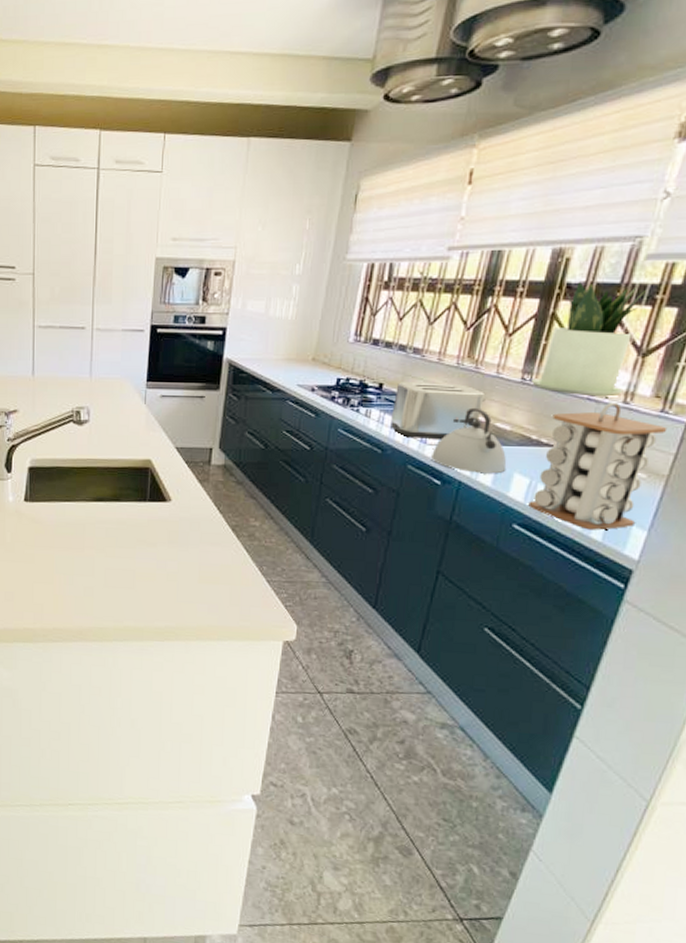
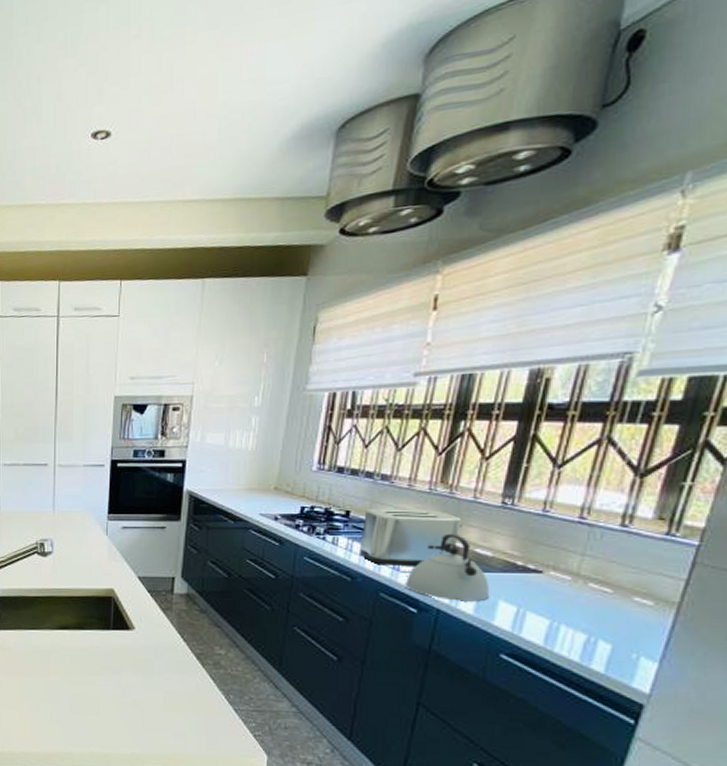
spice rack: present [528,401,668,531] -> none [517,525,676,662]
planter: present [532,282,646,397] -> none [514,401,640,520]

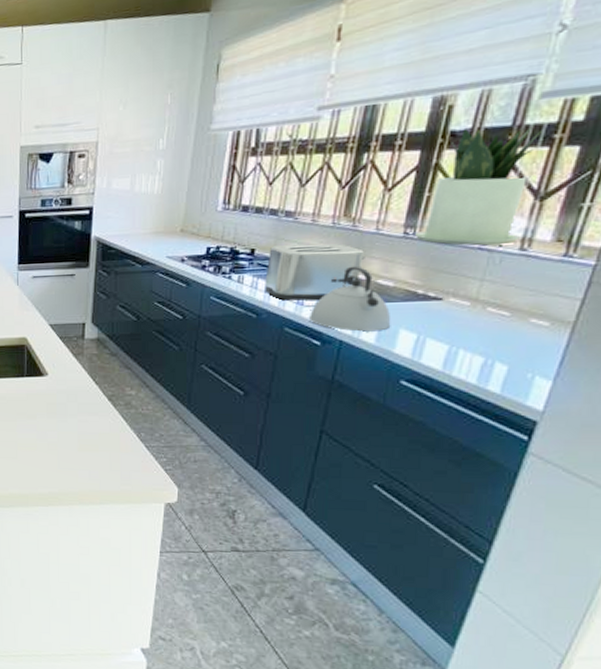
planter: none [514,401,640,520] -> present [415,124,541,246]

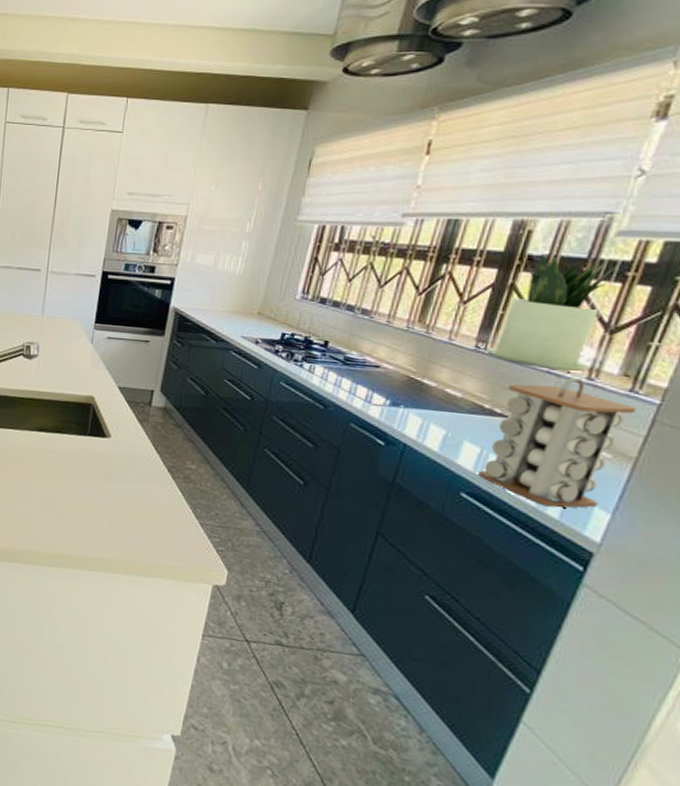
toaster: present [265,244,365,301] -> none [334,341,436,400]
kettle: present [308,266,391,332] -> none [374,371,456,440]
spice rack: none [417,249,572,382] -> present [478,377,637,508]

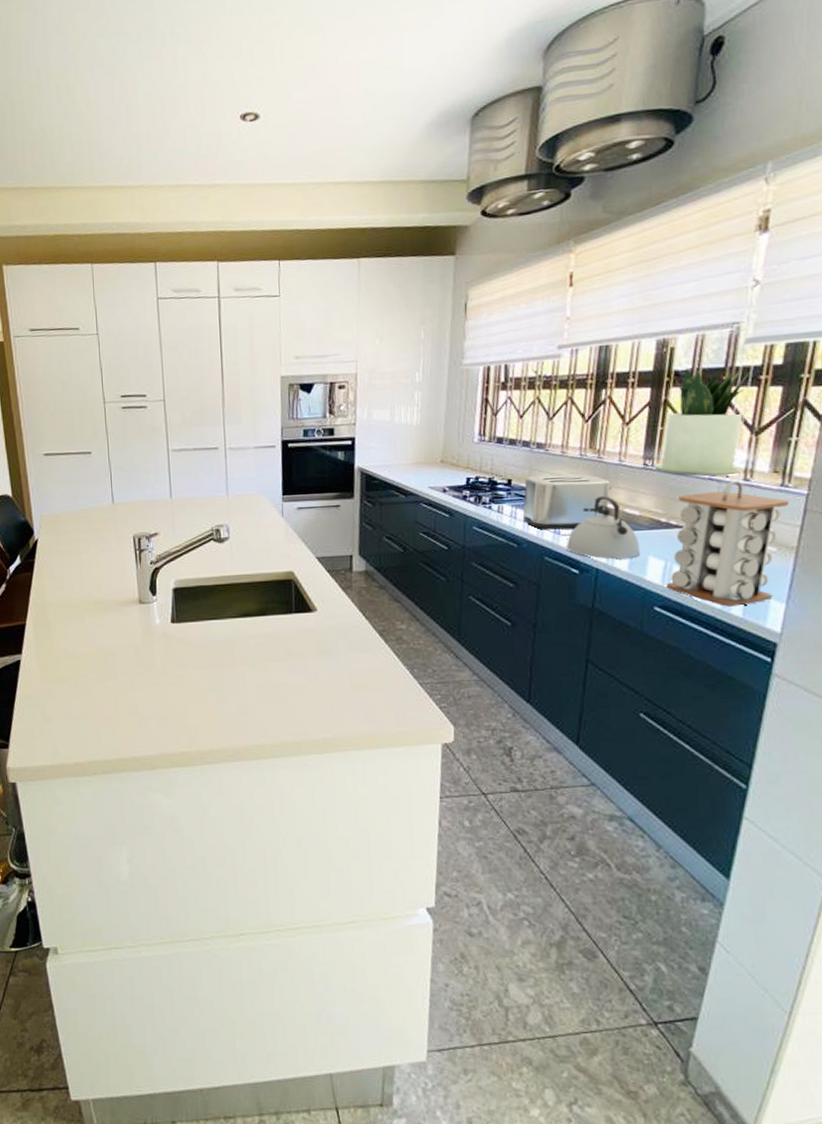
toaster: none [334,341,436,400] -> present [523,474,612,530]
kettle: none [374,371,456,440] -> present [565,495,641,560]

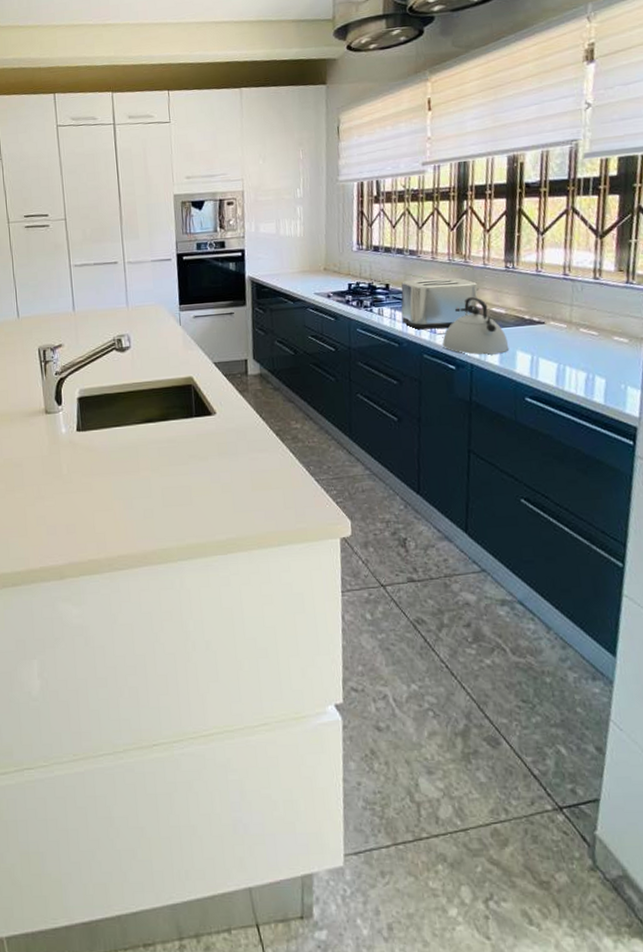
planter: present [654,366,750,477] -> none [514,178,592,277]
spice rack: present [666,479,790,607] -> none [535,278,636,395]

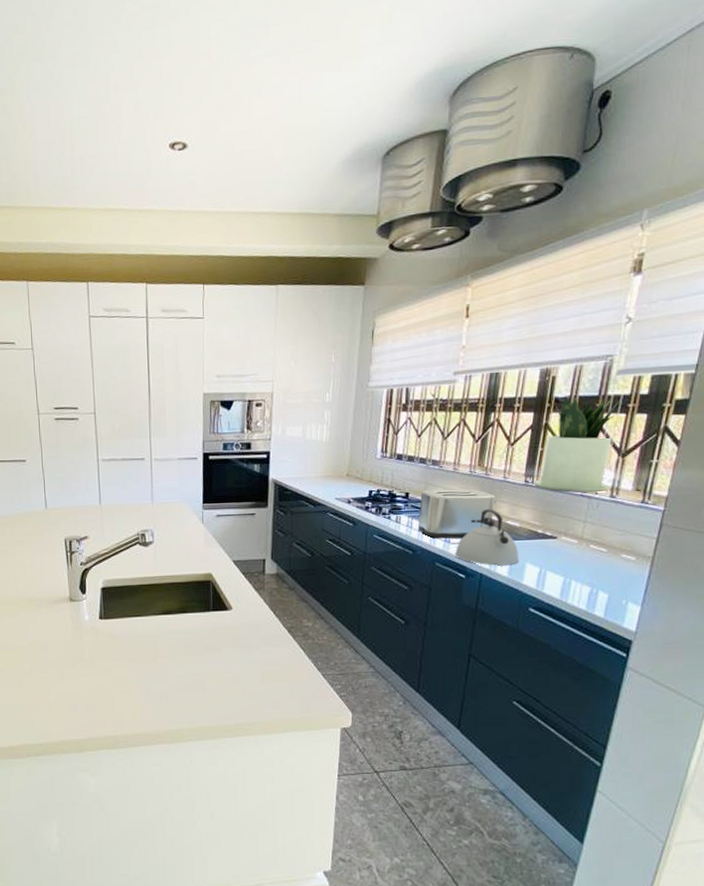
planter: none [514,178,592,277] -> present [534,395,620,494]

